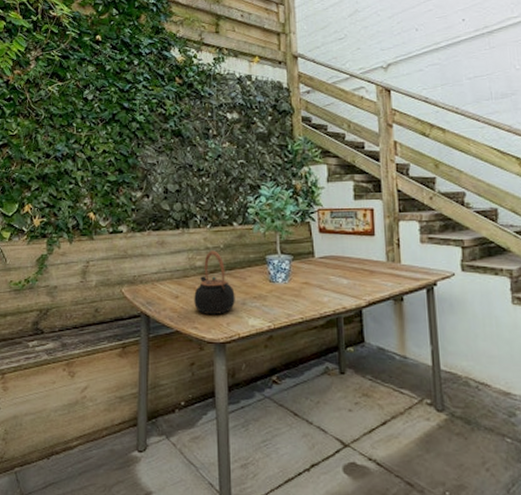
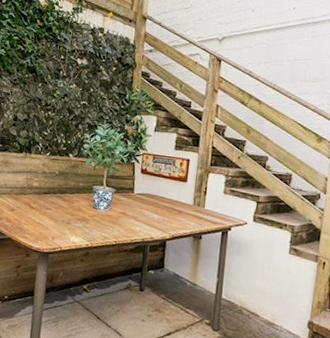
teapot: present [194,250,235,314] -> none [27,175,63,230]

